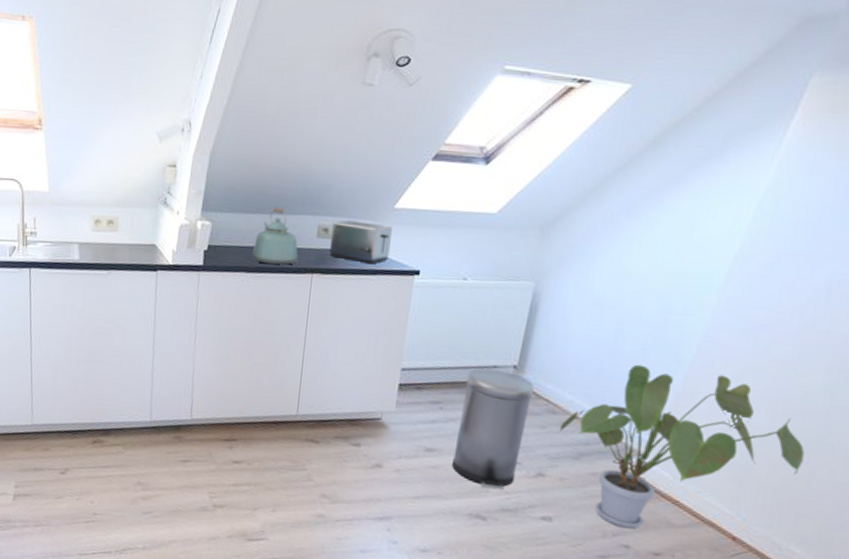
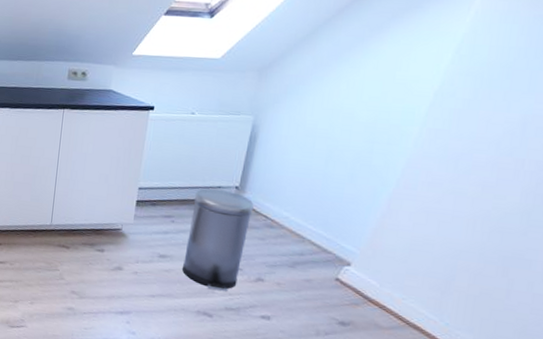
kettle: present [251,207,298,266] -> none [14,55,52,103]
toaster: present [329,220,392,265] -> none [78,65,131,102]
house plant: present [560,364,805,529] -> none [277,186,503,329]

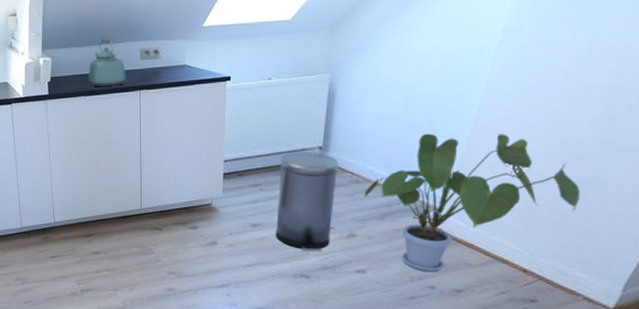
kettle: none [14,55,52,103] -> present [87,38,126,87]
house plant: none [277,186,503,329] -> present [364,133,580,272]

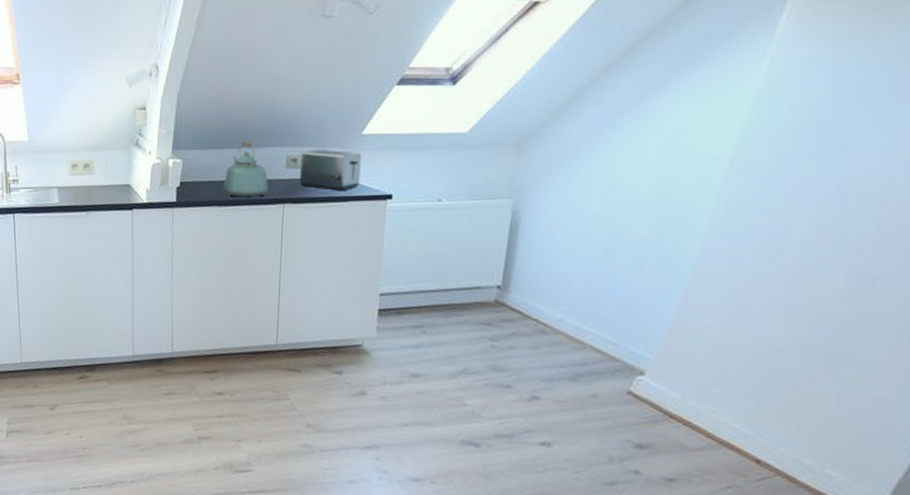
toaster: none [152,41,203,76] -> present [299,149,361,191]
pedal bin: present [276,151,339,252] -> none [440,289,521,416]
house plant: present [364,133,580,272] -> none [552,278,831,453]

